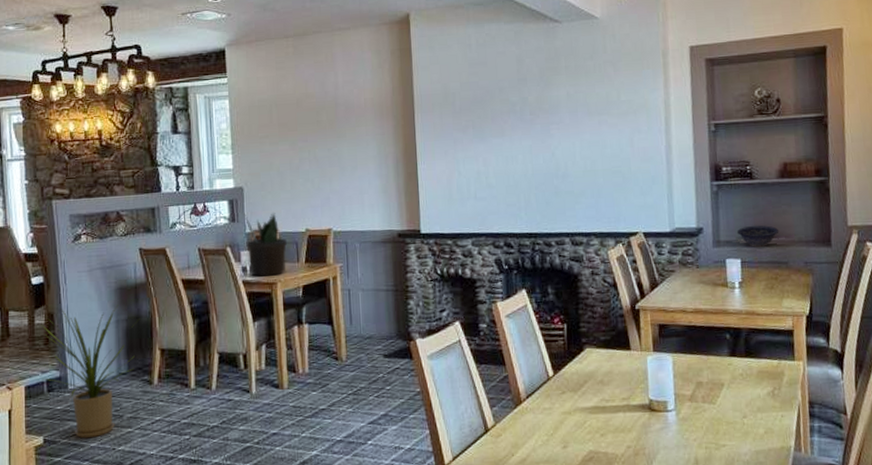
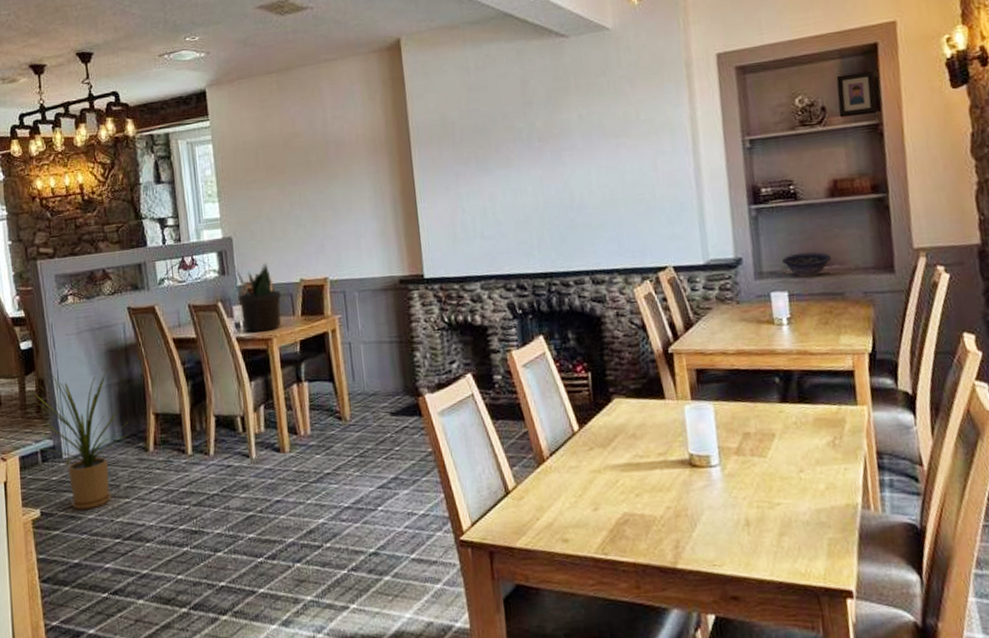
picture frame: none [790,70,823,109] -> present [836,71,877,118]

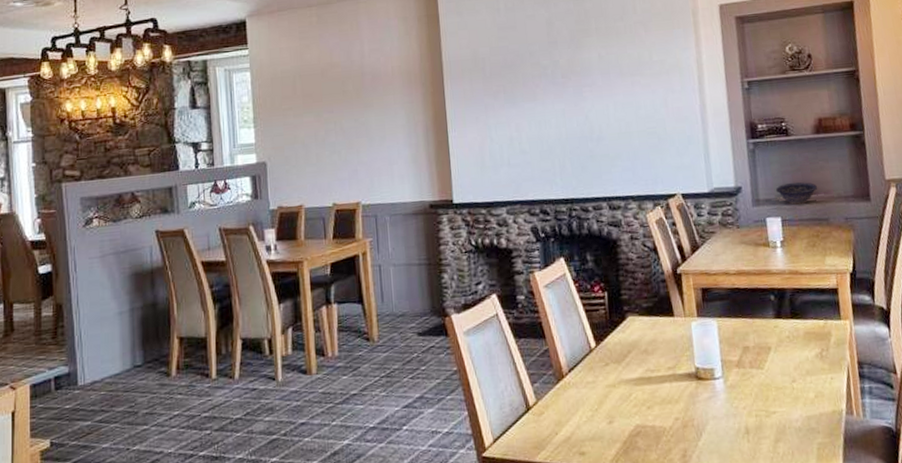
house plant: present [24,368,129,510] -> none [38,292,151,439]
planter: present [234,263,282,333] -> none [267,188,313,256]
picture frame: present [836,71,877,118] -> none [820,25,854,64]

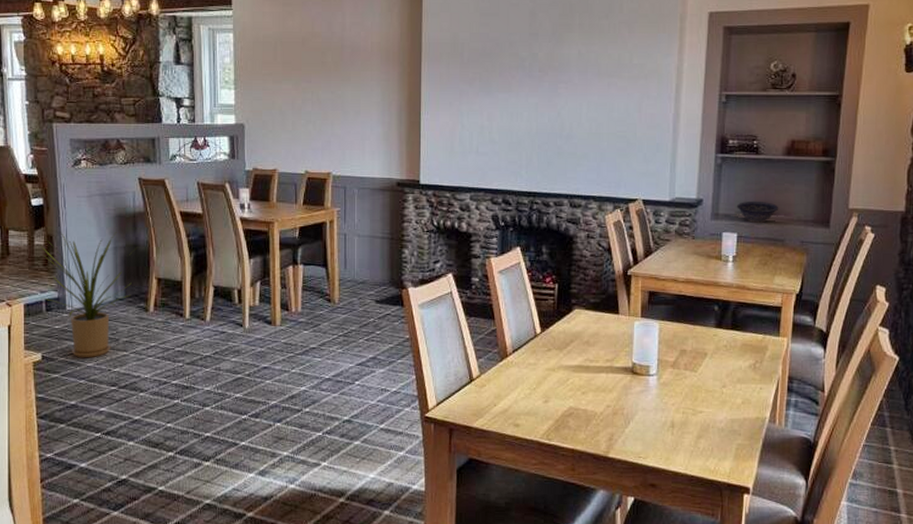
house plant: none [38,292,151,439] -> present [31,232,132,358]

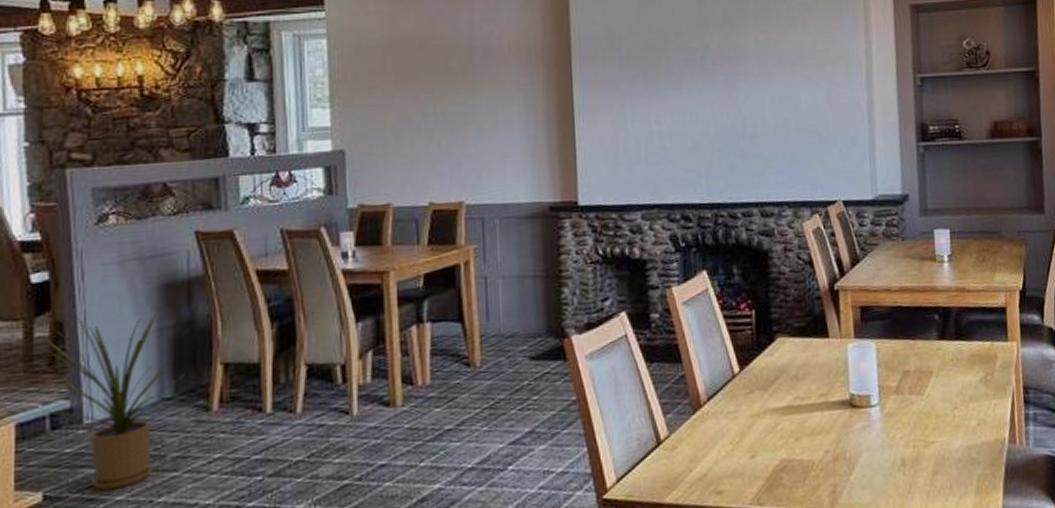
decorative bowl: present [737,202,779,224] -> none [946,191,990,217]

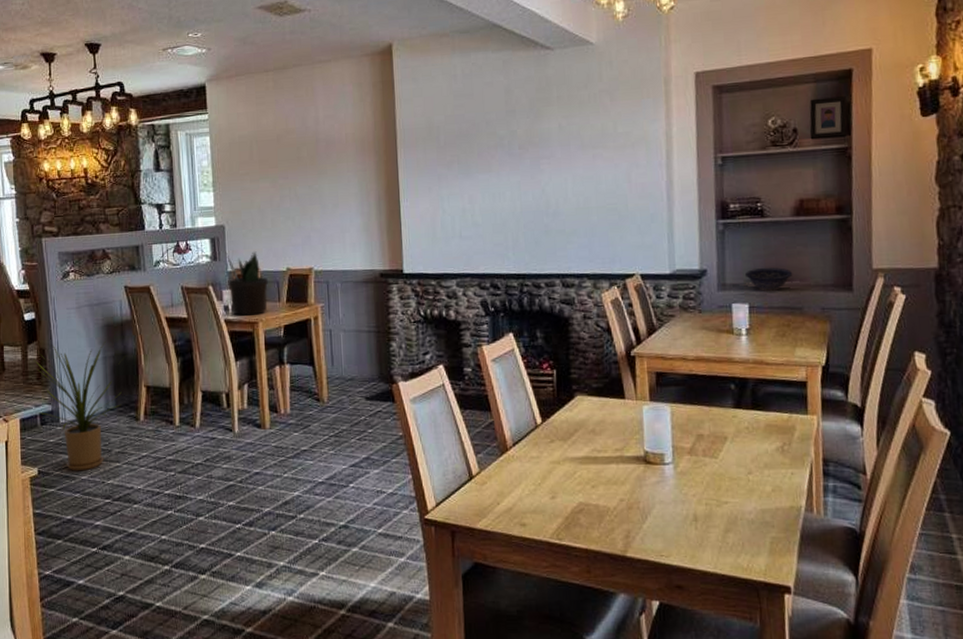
planter: none [345,182,403,264] -> present [225,251,268,316]
decorative bowl: none [946,191,990,217] -> present [745,267,793,292]
picture frame: none [1000,20,1034,62] -> present [809,96,847,140]

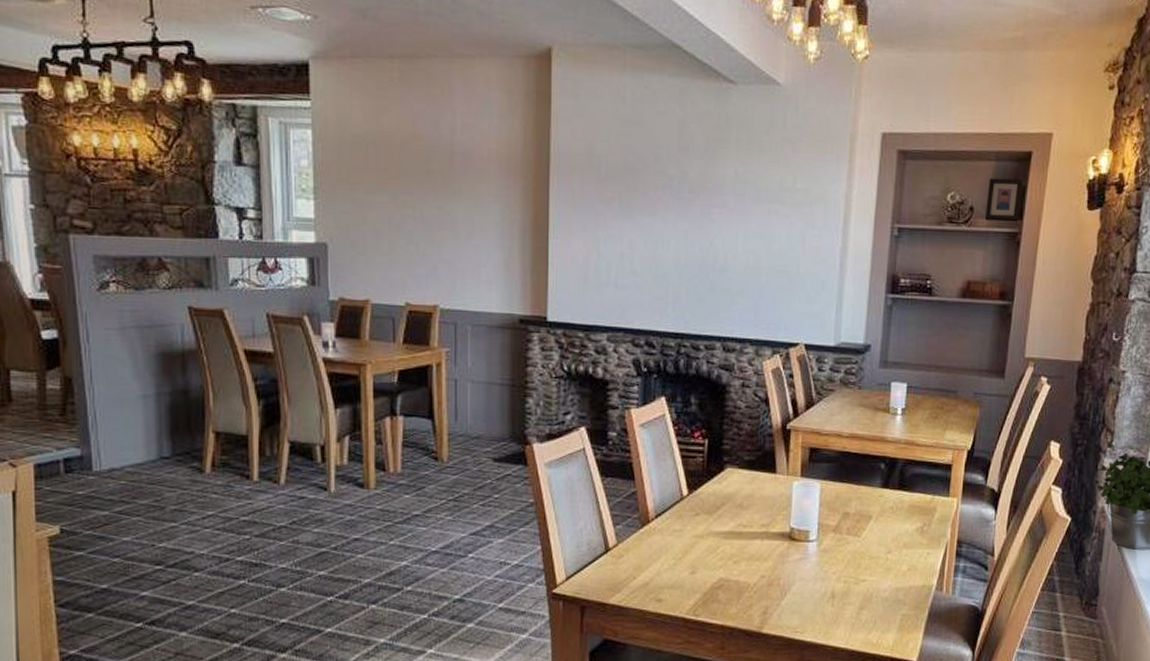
house plant: present [25,342,122,471] -> none [43,373,181,531]
planter: present [225,251,268,316] -> none [327,276,381,356]
decorative bowl: present [745,267,793,292] -> none [908,348,952,373]

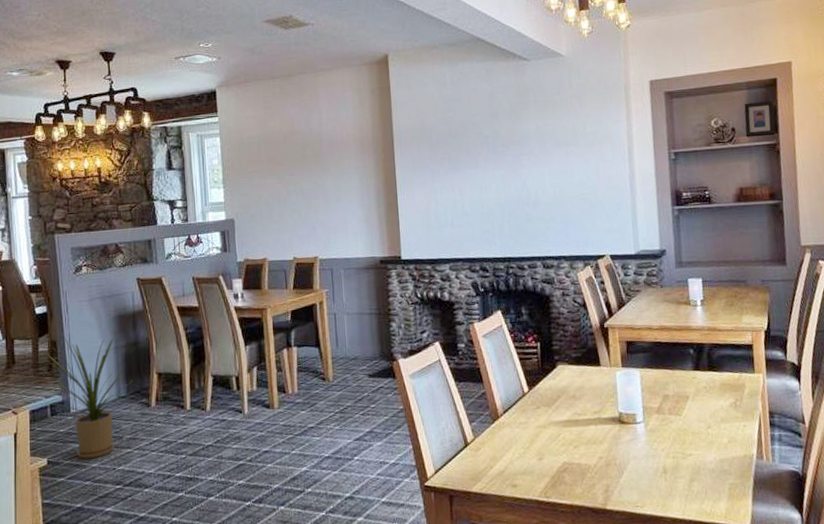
house plant: none [43,373,181,531] -> present [36,332,133,460]

